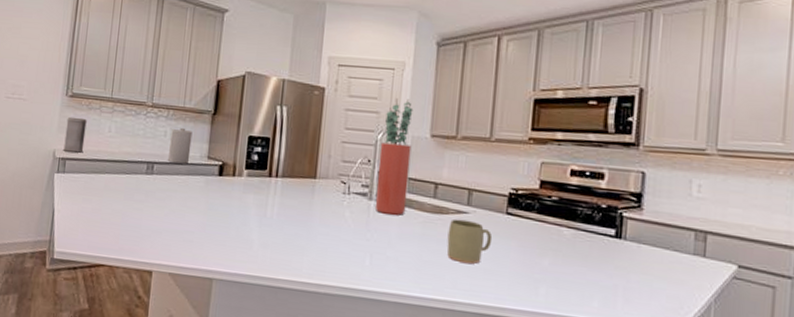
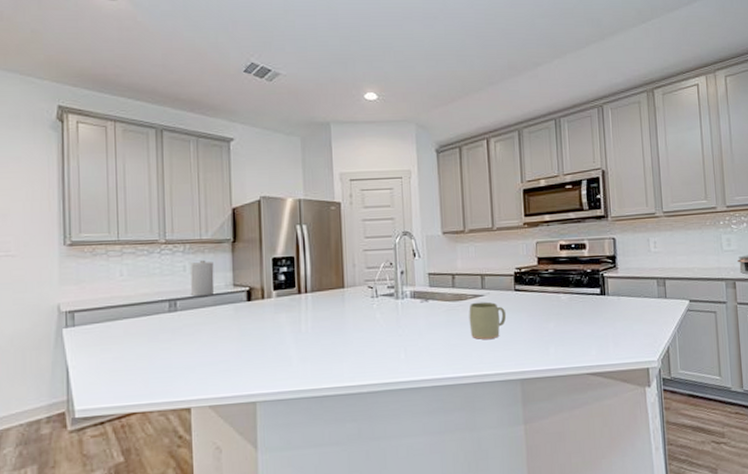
canister: present [63,116,87,153] -> none [69,265,94,304]
vase: present [374,98,414,216] -> none [399,203,430,309]

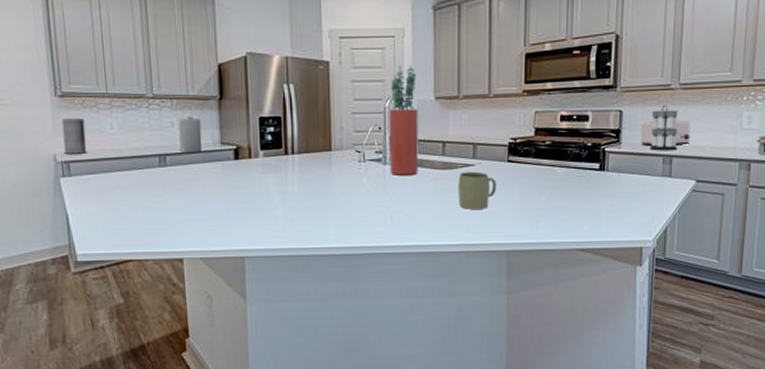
canister: none [69,265,94,304] -> present [61,117,87,154]
vase: none [399,203,430,309] -> present [389,65,418,175]
toaster: none [633,244,679,270] -> present [640,119,691,146]
spice rack: none [642,231,668,275] -> present [650,104,678,151]

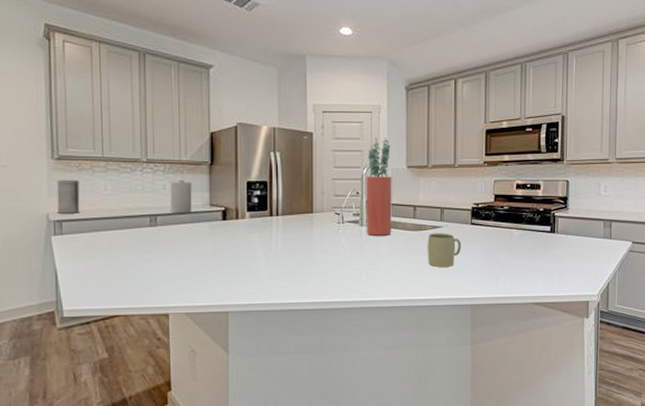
toaster: present [640,119,691,146] -> none [584,189,626,212]
spice rack: present [650,104,678,151] -> none [593,176,615,216]

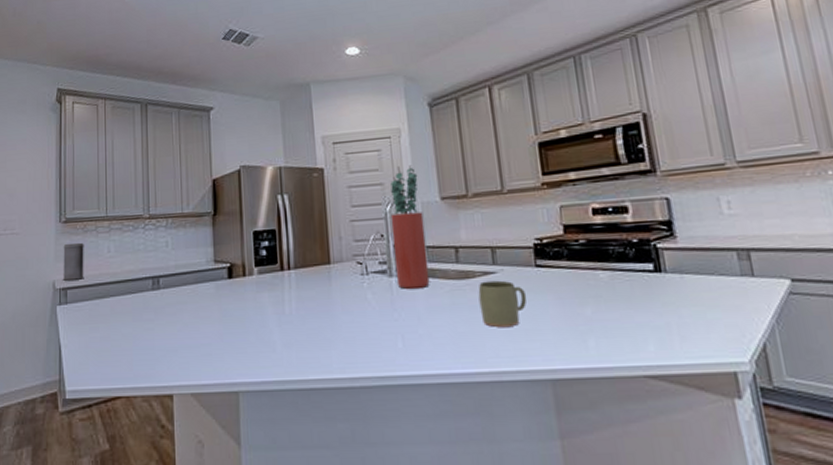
paper towel holder: present [169,179,192,213] -> none [172,234,196,273]

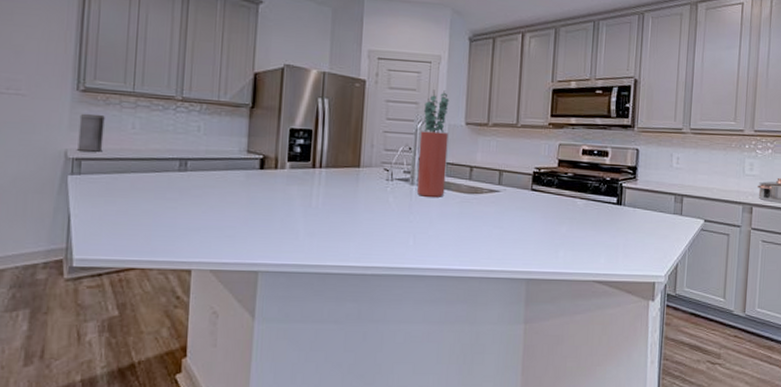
mug: present [478,280,527,327] -> none [481,197,520,235]

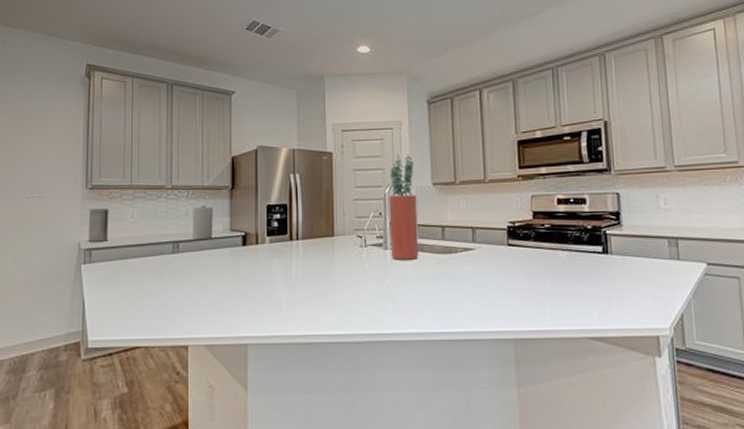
paper towel holder: none [202,122,229,159] -> present [191,205,213,239]

